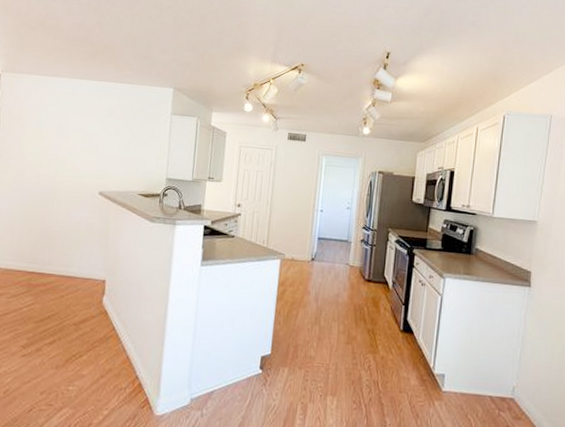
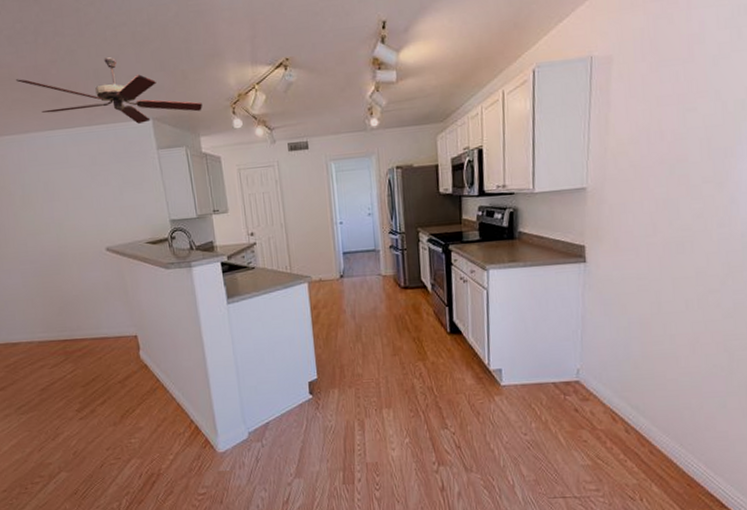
ceiling fan: none [60,30,221,91] -> present [15,57,202,124]

